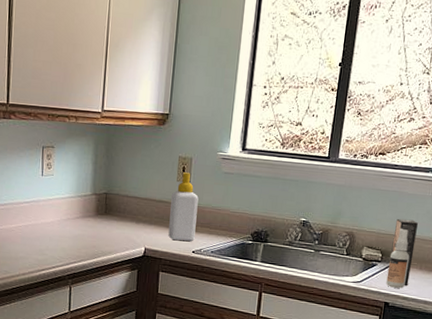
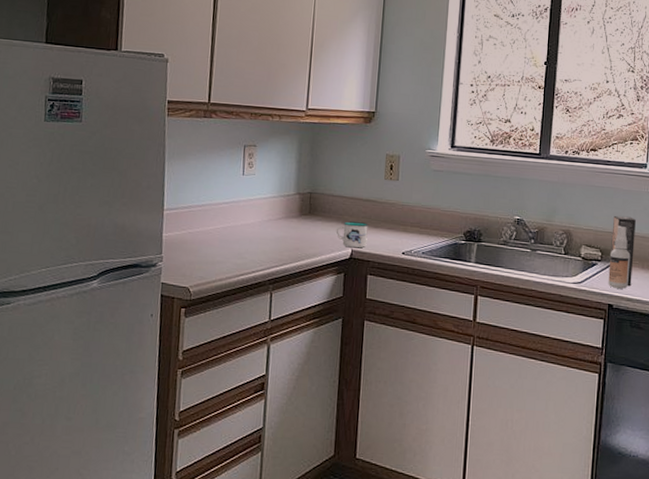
mug: none [130,221,161,247] -> present [335,221,368,248]
soap bottle: present [168,172,199,241] -> none [376,170,408,242]

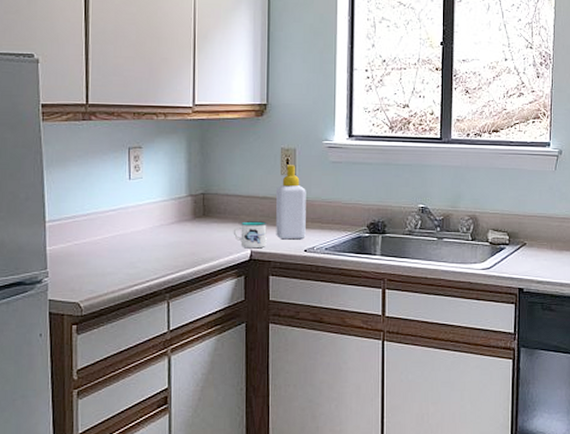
soap bottle: none [376,170,408,242] -> present [276,165,306,240]
spray bottle: present [608,215,636,289] -> none [517,197,542,271]

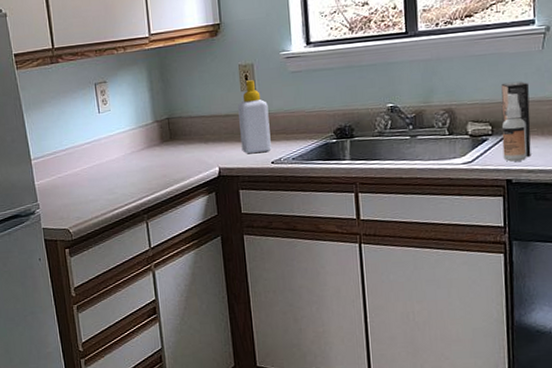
mug: present [233,221,267,249] -> none [200,138,234,166]
spray bottle: none [517,197,542,271] -> present [501,81,531,162]

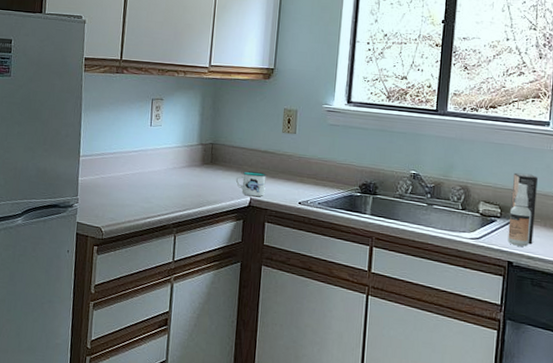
mug: none [200,138,234,166] -> present [235,171,267,197]
soap bottle: present [238,80,271,154] -> none [274,124,304,192]

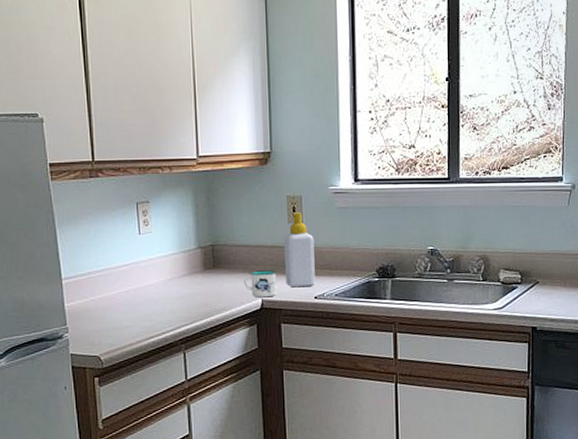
soap bottle: none [274,124,304,192] -> present [284,212,315,288]
spray bottle: present [508,172,538,247] -> none [529,234,555,310]

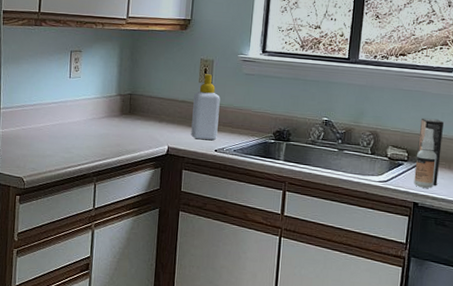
mug: present [243,270,277,298] -> none [153,120,184,145]
spray bottle: none [529,234,555,310] -> present [414,118,444,188]

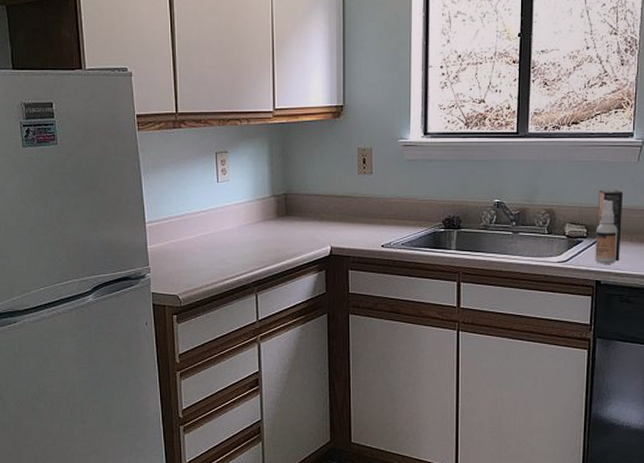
soap bottle: present [191,74,220,140] -> none [354,164,383,236]

